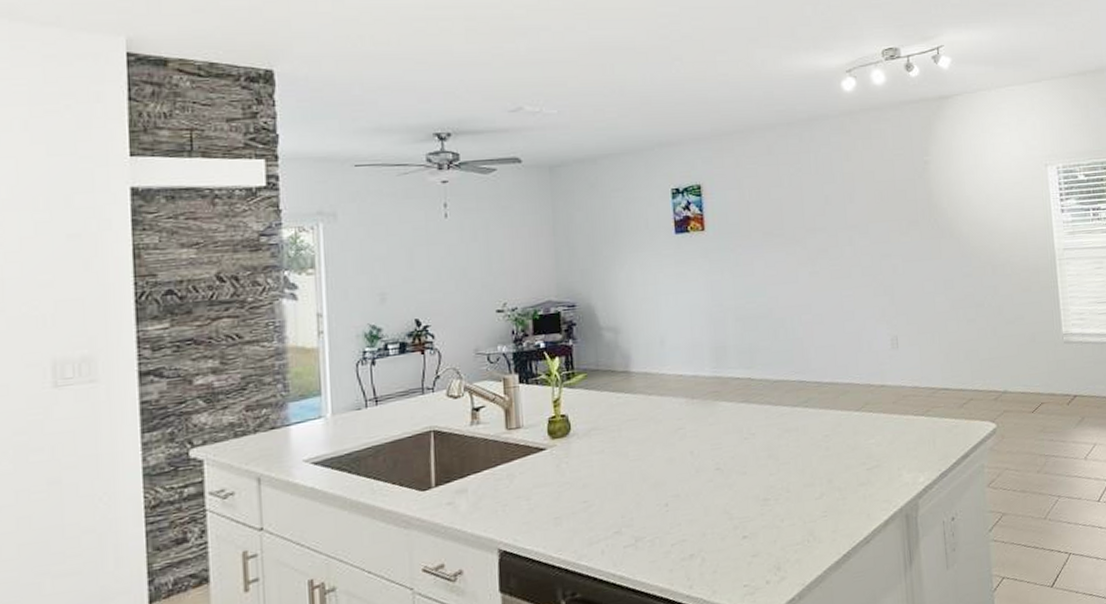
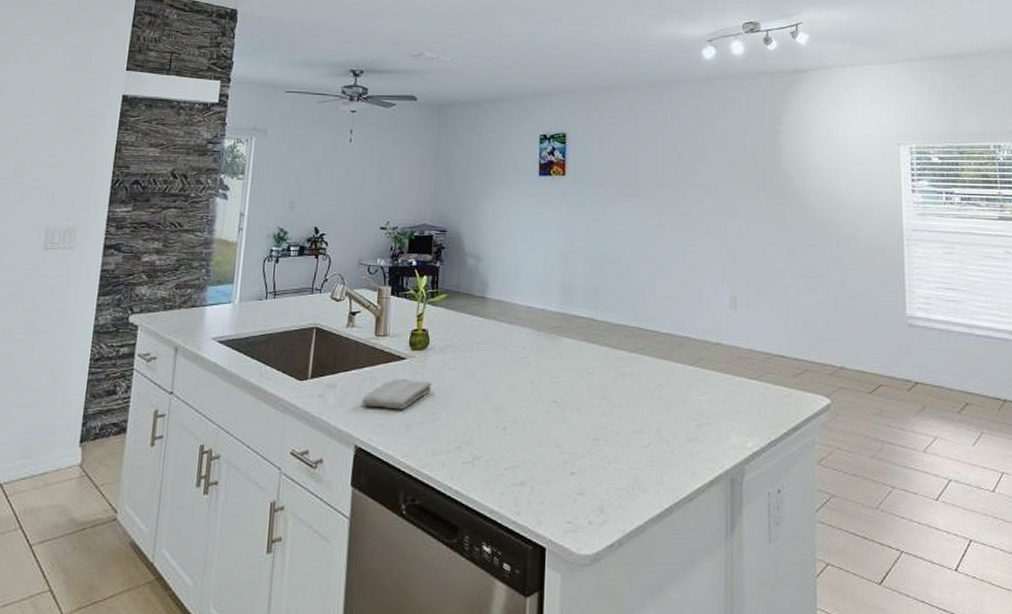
washcloth: none [500,468,580,507] -> present [361,379,432,410]

